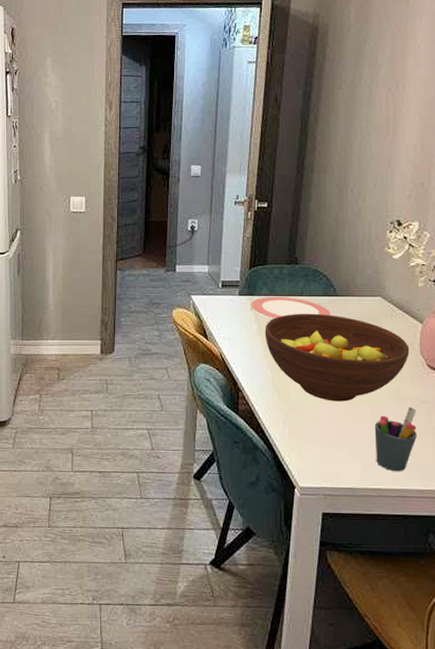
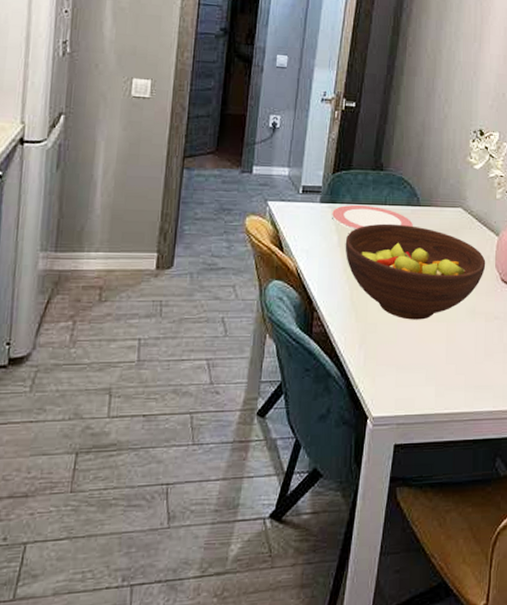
pen holder: present [374,406,417,472] -> none [449,322,489,394]

